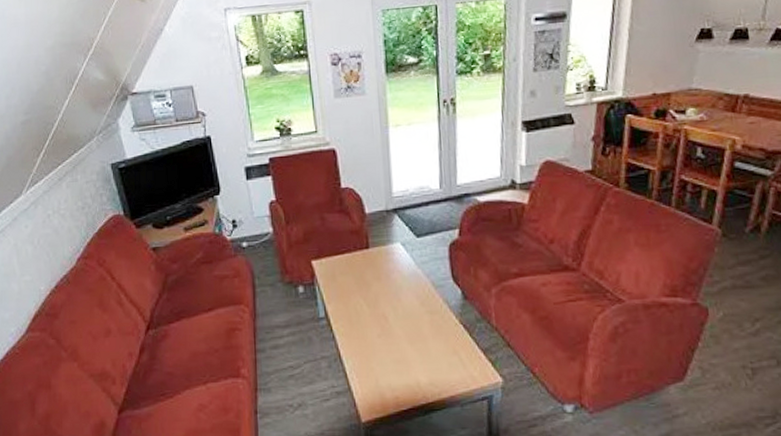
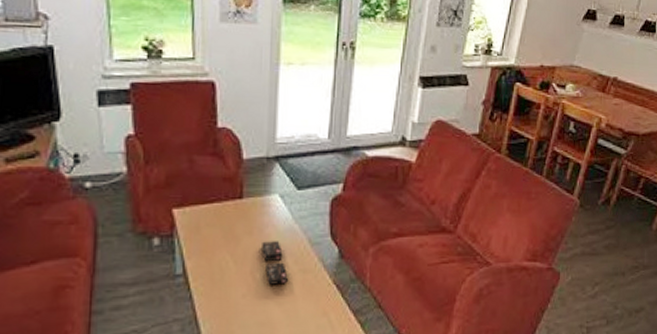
product box: none [390,285,417,326] -> present [262,241,288,285]

